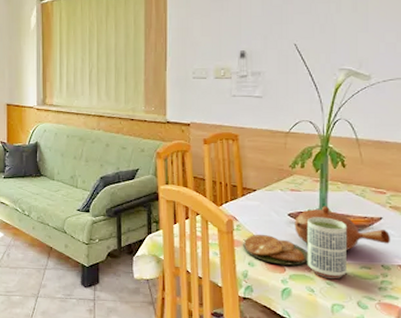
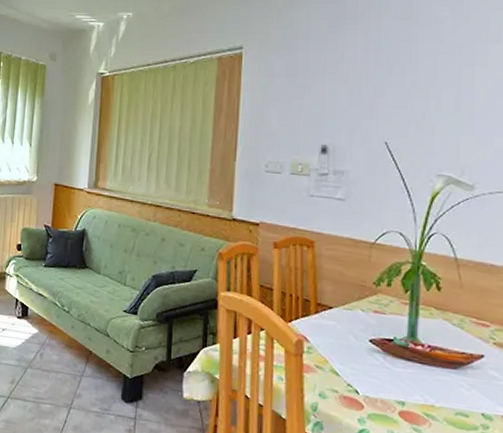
teapot: present [242,206,391,278] -> none [312,334,495,425]

